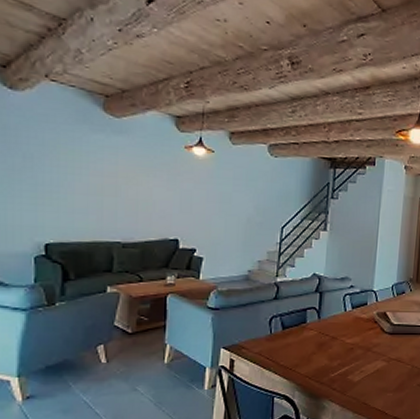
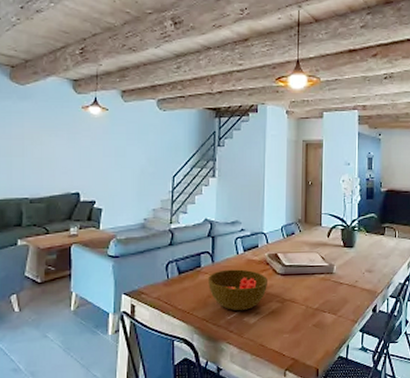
bowl: none [313,326,375,368] -> present [208,269,267,310]

